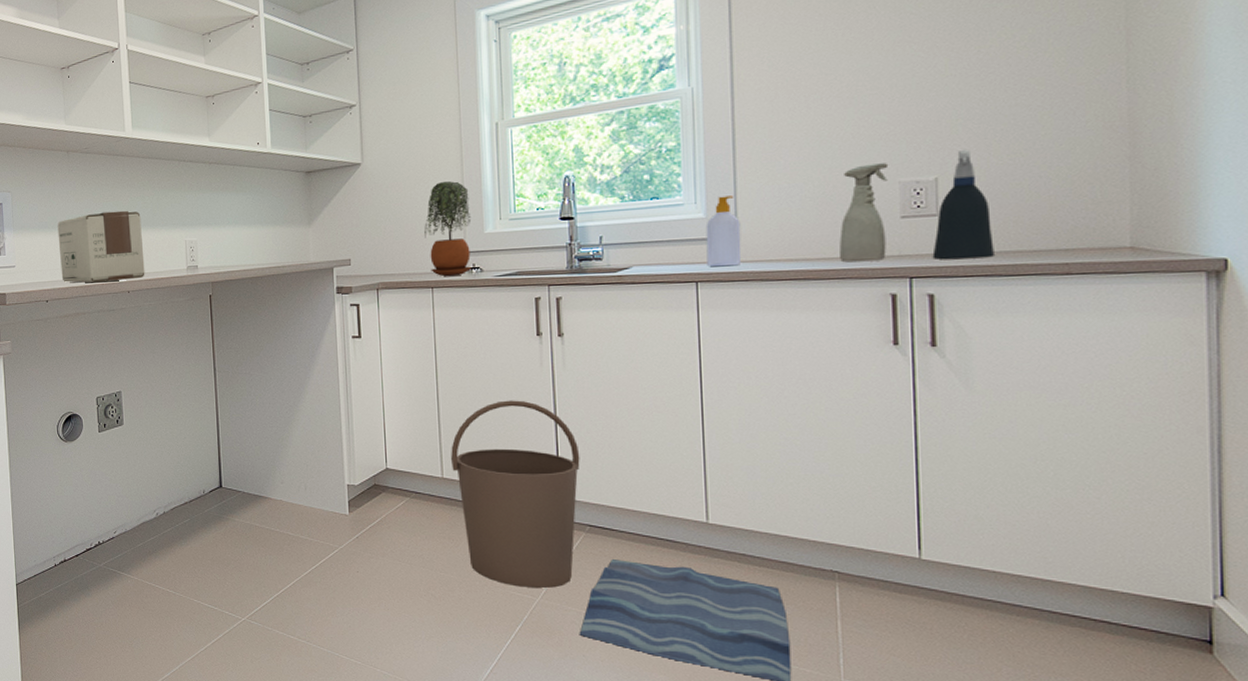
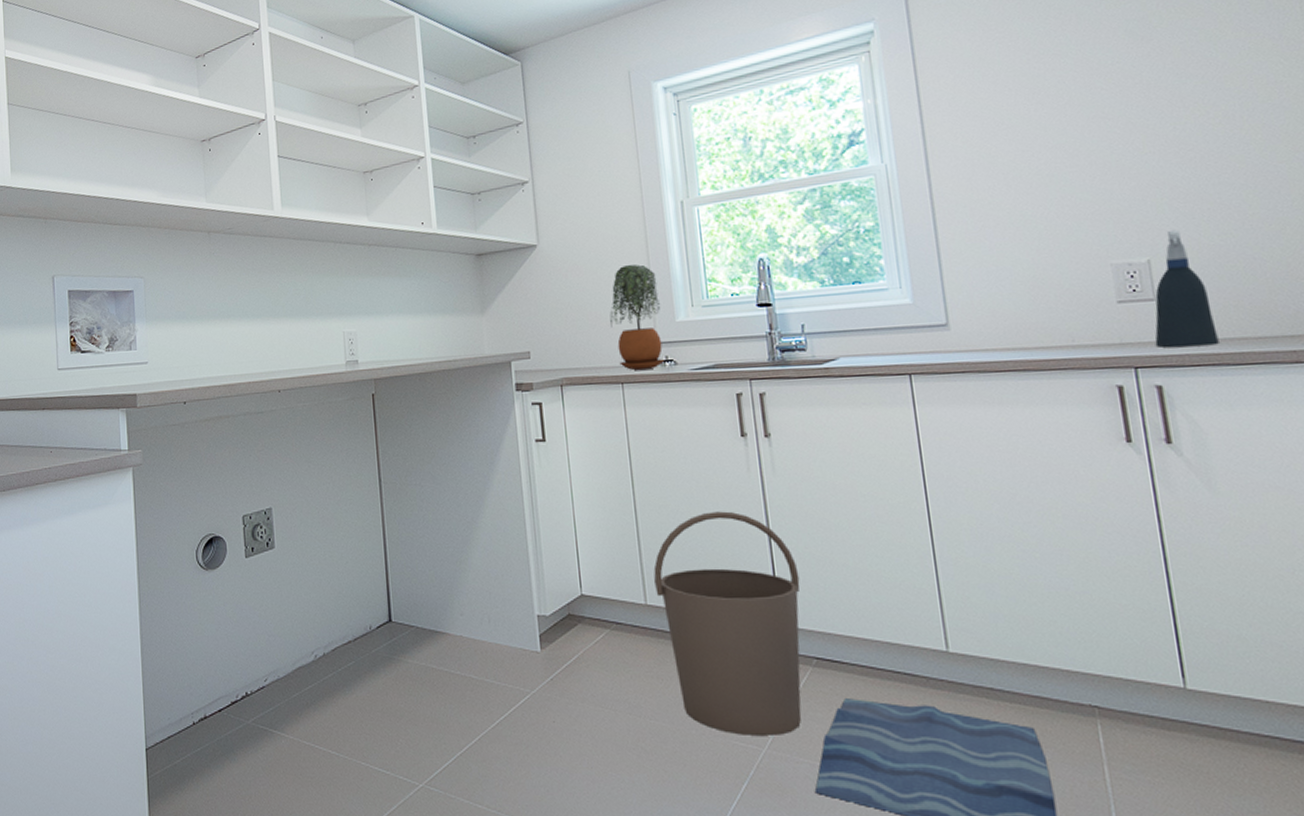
box: present [57,210,145,283] -> none [197,298,298,381]
soap bottle: present [705,195,742,267] -> none [913,279,955,358]
spray bottle: present [839,163,889,263] -> none [1053,244,1107,352]

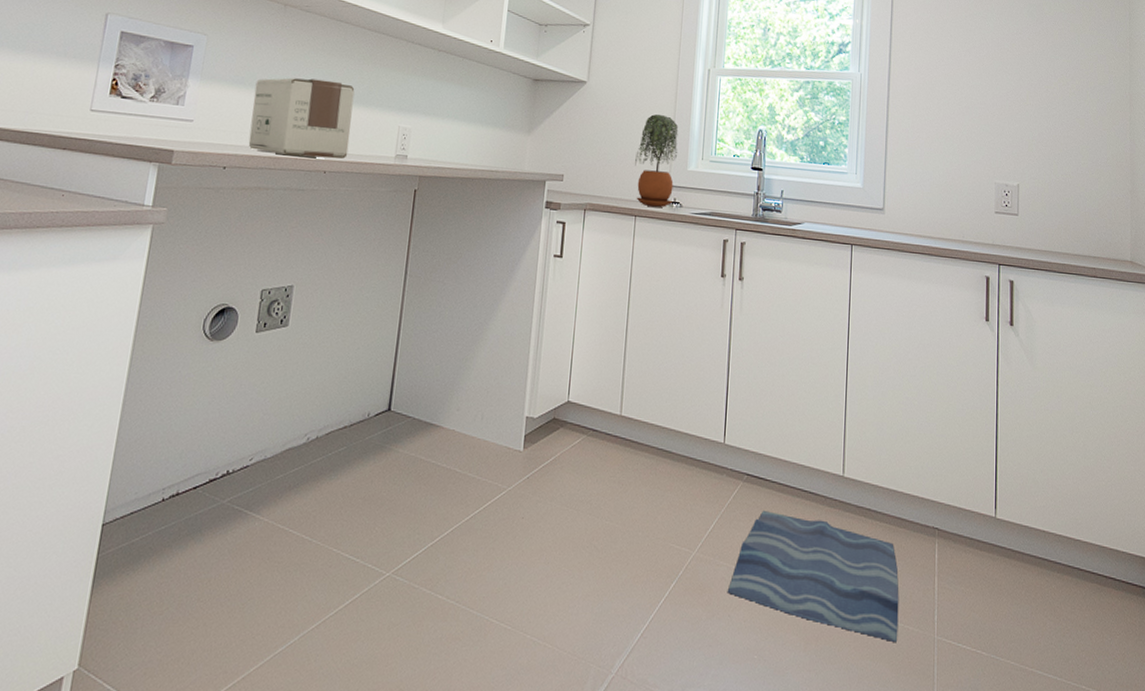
box: none [197,298,298,381] -> present [248,77,355,159]
bucket: present [653,511,802,735] -> none [631,338,746,540]
spray bottle: present [1154,229,1219,348] -> none [1014,164,1052,256]

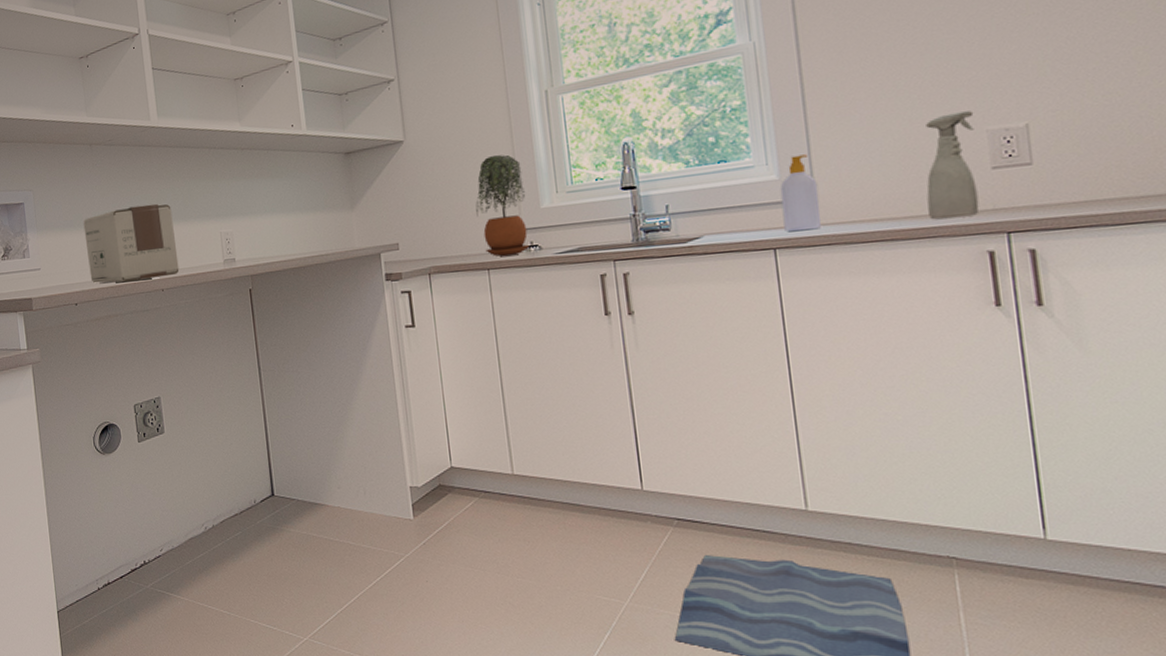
soap bottle: none [860,171,887,235] -> present [779,154,821,232]
spray bottle: none [954,164,989,247] -> present [926,111,980,220]

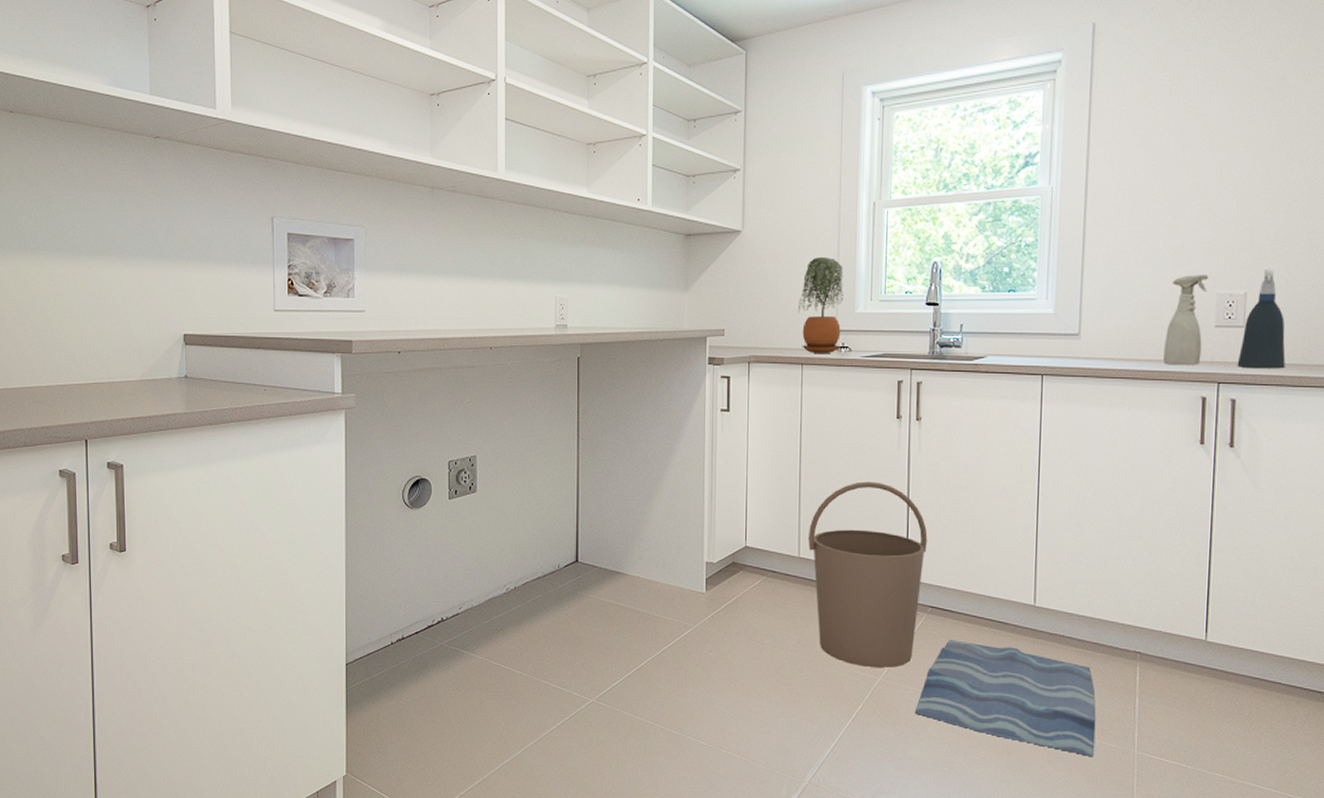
box: present [83,203,180,283] -> none [416,259,510,336]
bucket: none [520,386,663,590] -> present [808,481,928,667]
soap bottle: present [779,154,821,232] -> none [1052,294,1084,362]
spray bottle: none [1029,91,1098,212] -> present [1237,268,1286,369]

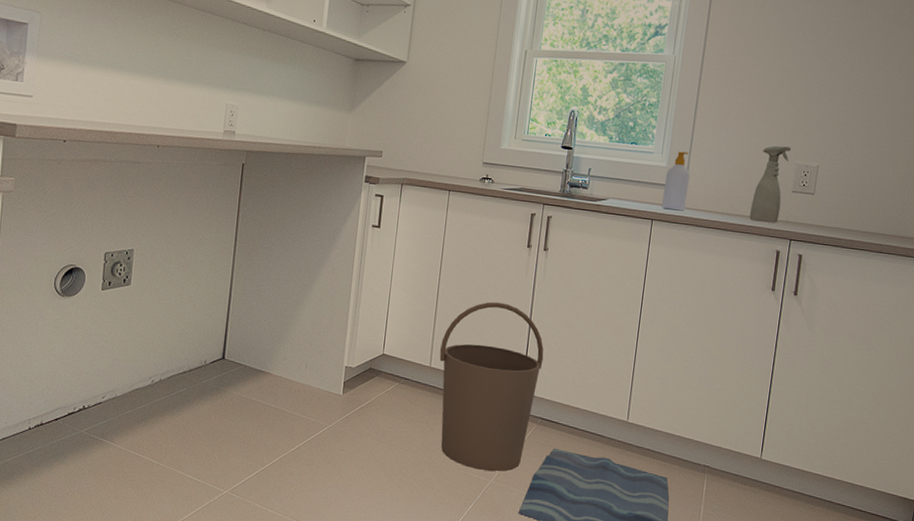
potted plant: present [798,258,844,353] -> none [450,94,494,183]
soap bottle: none [1052,294,1084,362] -> present [662,151,690,211]
spray bottle: present [1237,268,1286,369] -> none [806,147,845,233]

